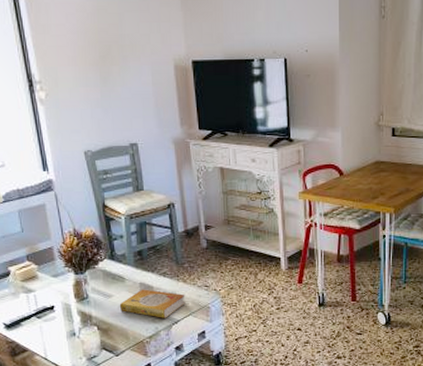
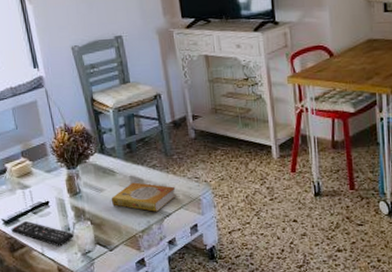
remote control: none [12,325,79,351] -> present [11,220,74,246]

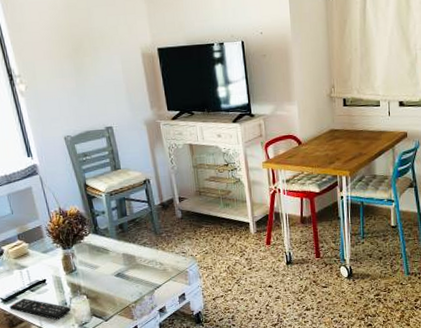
book: present [111,182,176,212] -> none [105,258,166,284]

